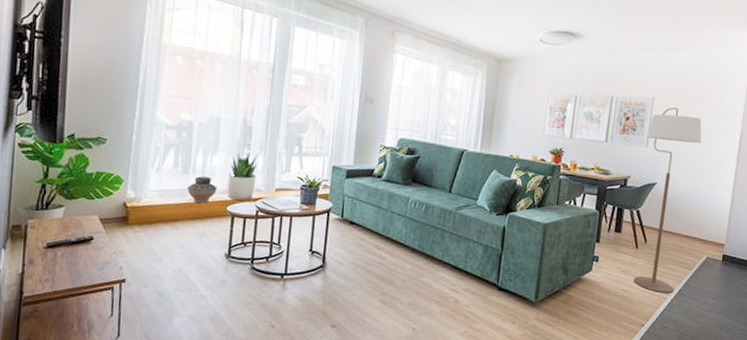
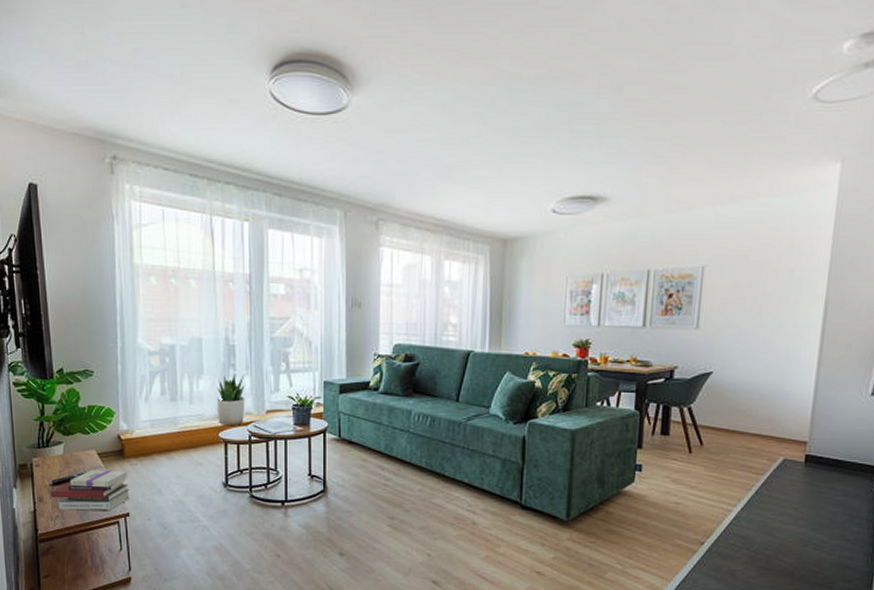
books: none [43,234,129,277] -> present [50,469,130,512]
ceramic pot: present [187,176,217,203] -> none [177,403,207,431]
floor lamp: present [634,107,702,293] -> none [688,275,772,505]

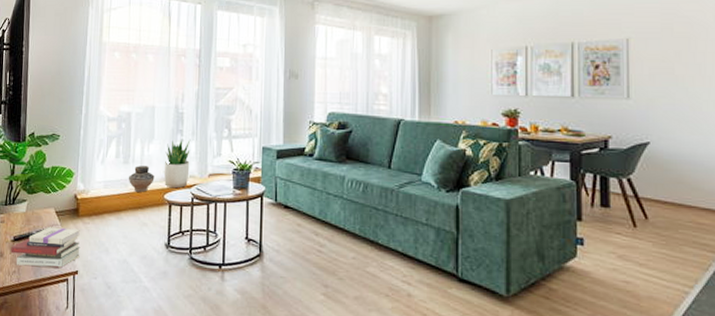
ceramic pot: none [177,403,207,431] -> present [128,166,155,192]

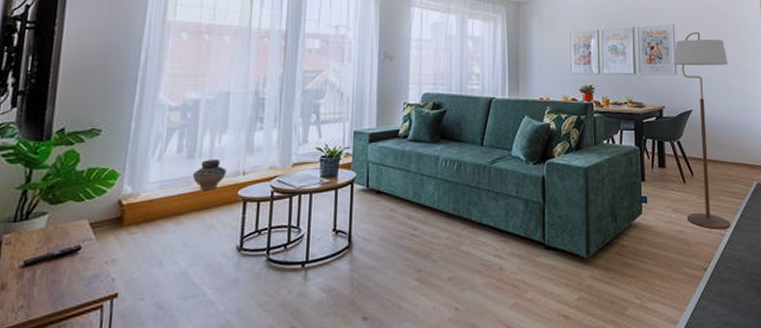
books: present [11,226,80,269] -> none [18,242,124,298]
planter: present [164,139,191,189] -> none [238,127,273,183]
floor lamp: none [626,46,705,286] -> present [674,31,731,229]

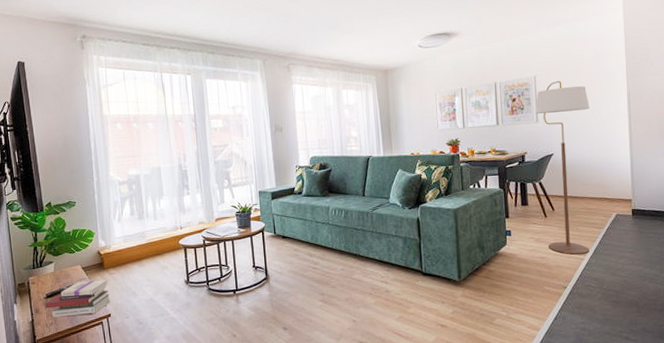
books: none [18,242,124,298] -> present [45,280,111,318]
ceramic pot: present [192,160,227,190] -> none [144,219,169,242]

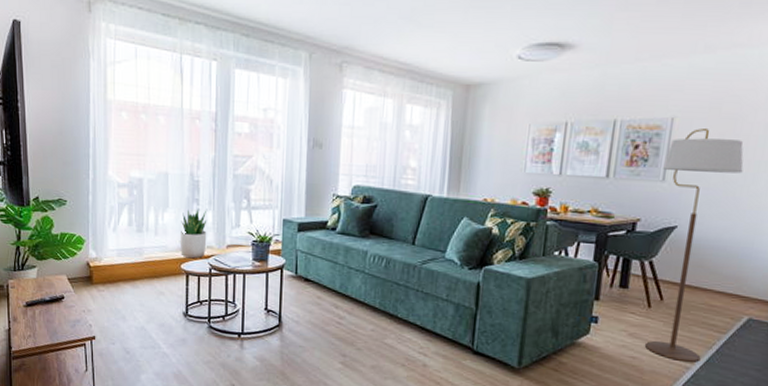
books: present [45,280,111,318] -> none [24,293,96,334]
planter: none [175,192,199,235] -> present [181,208,208,259]

